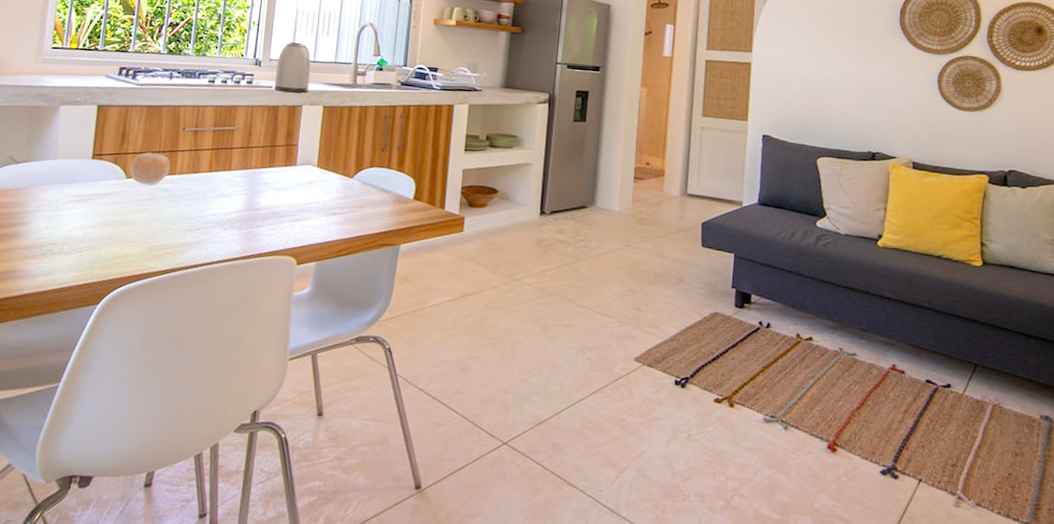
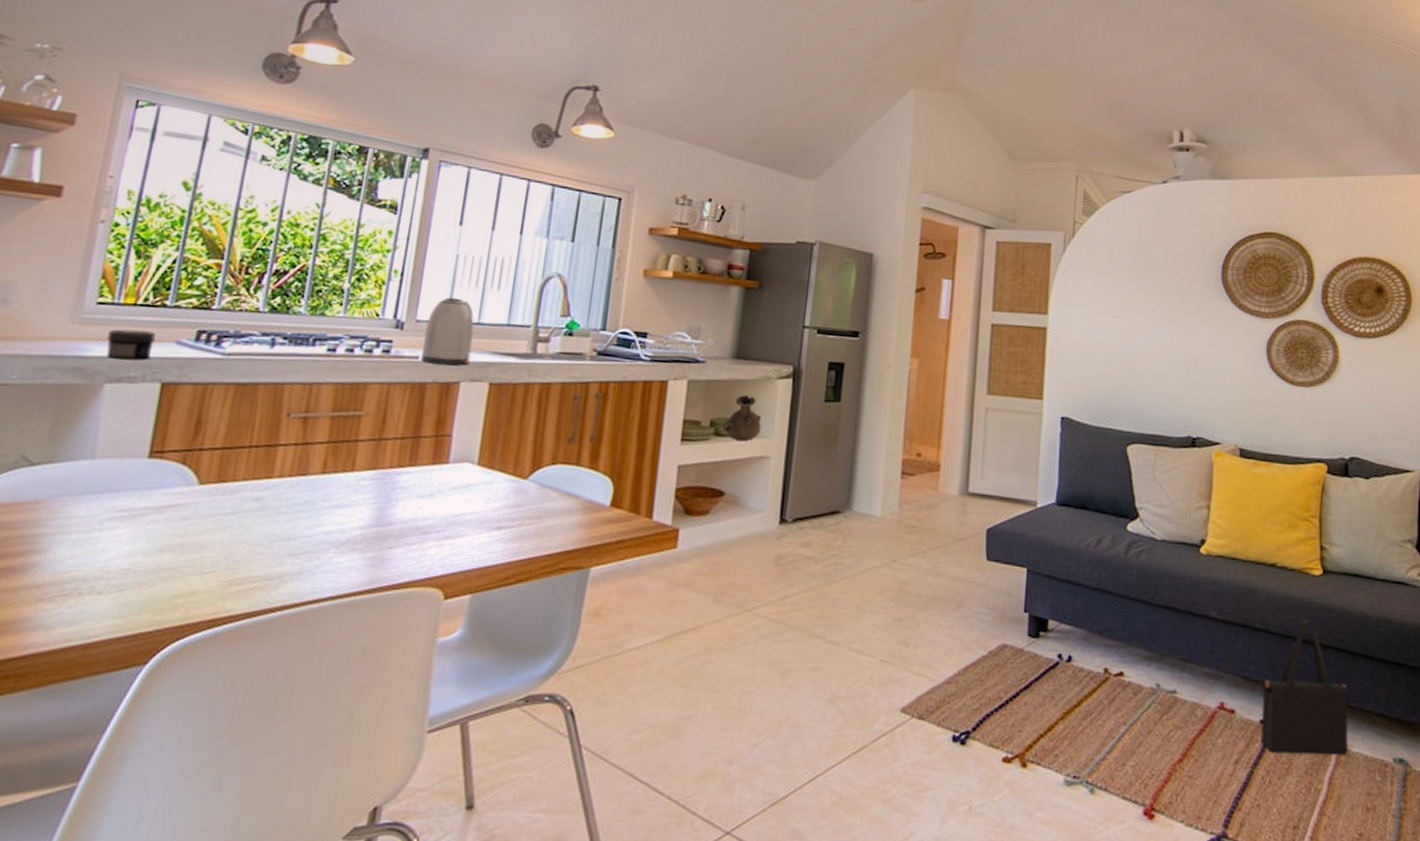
jar: none [60,66,93,90] -> present [106,329,156,361]
fruit: present [129,148,171,185] -> none [204,441,267,494]
ceramic jug: none [495,116,525,152] -> present [722,395,761,442]
tote bag: none [926,302,1002,410] -> present [1260,620,1349,754]

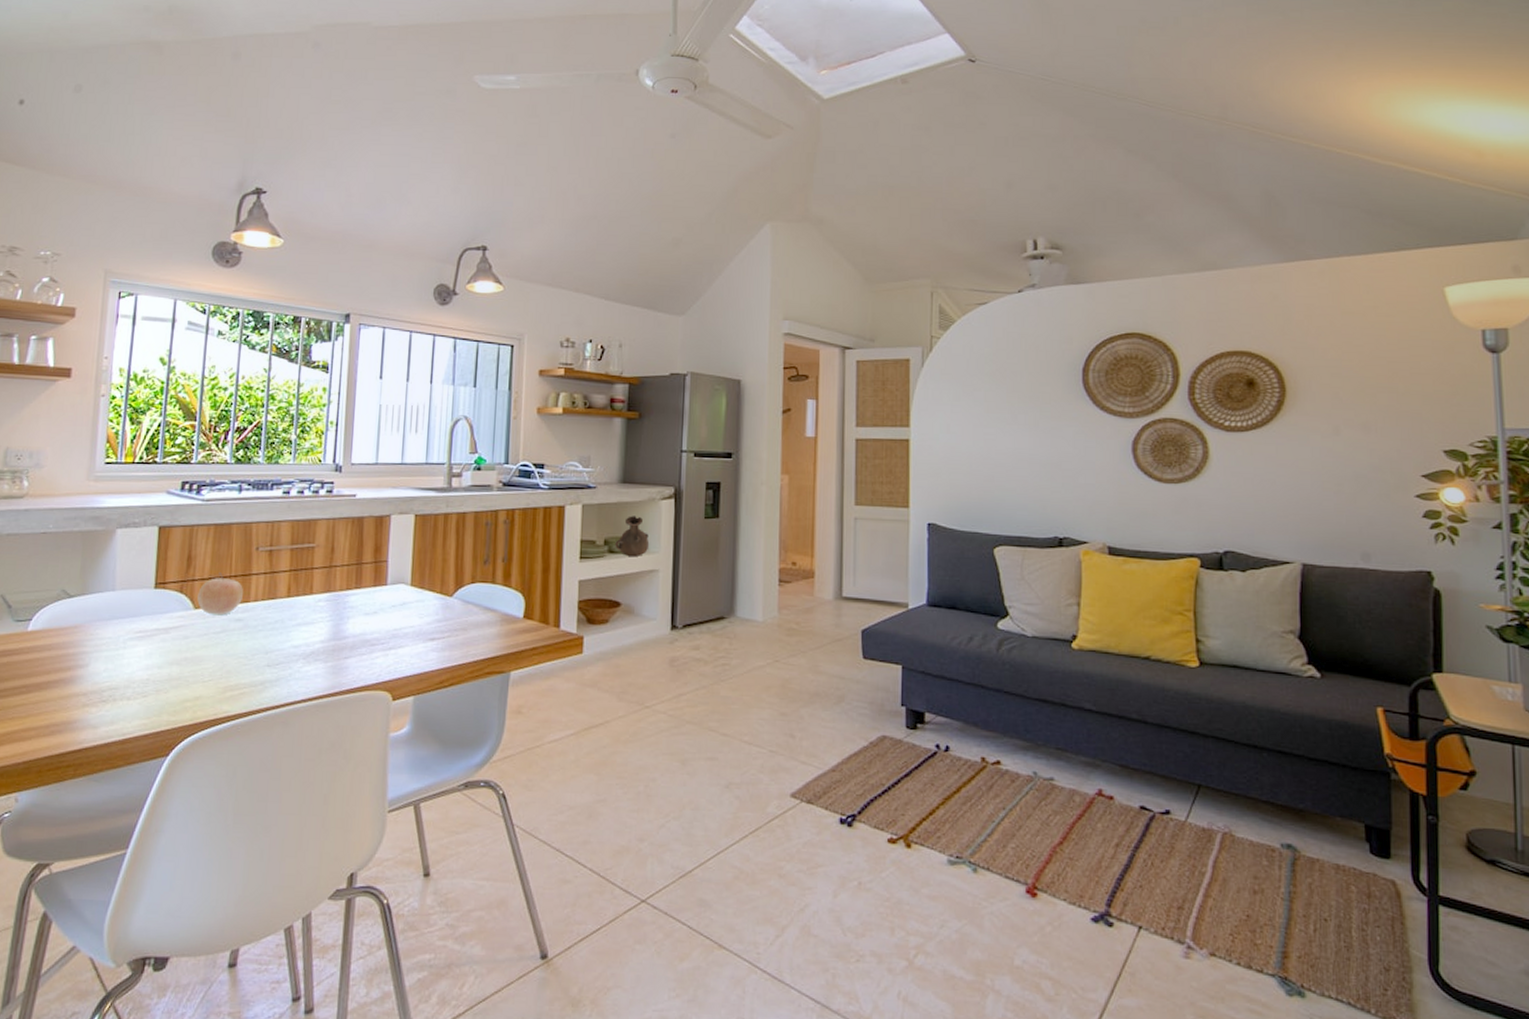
jar: present [106,329,156,361] -> none [115,483,152,510]
fruit: none [204,441,267,494] -> present [197,572,244,616]
kettle: present [421,297,475,366] -> none [357,442,399,501]
tote bag: present [1260,620,1349,754] -> none [1140,710,1233,839]

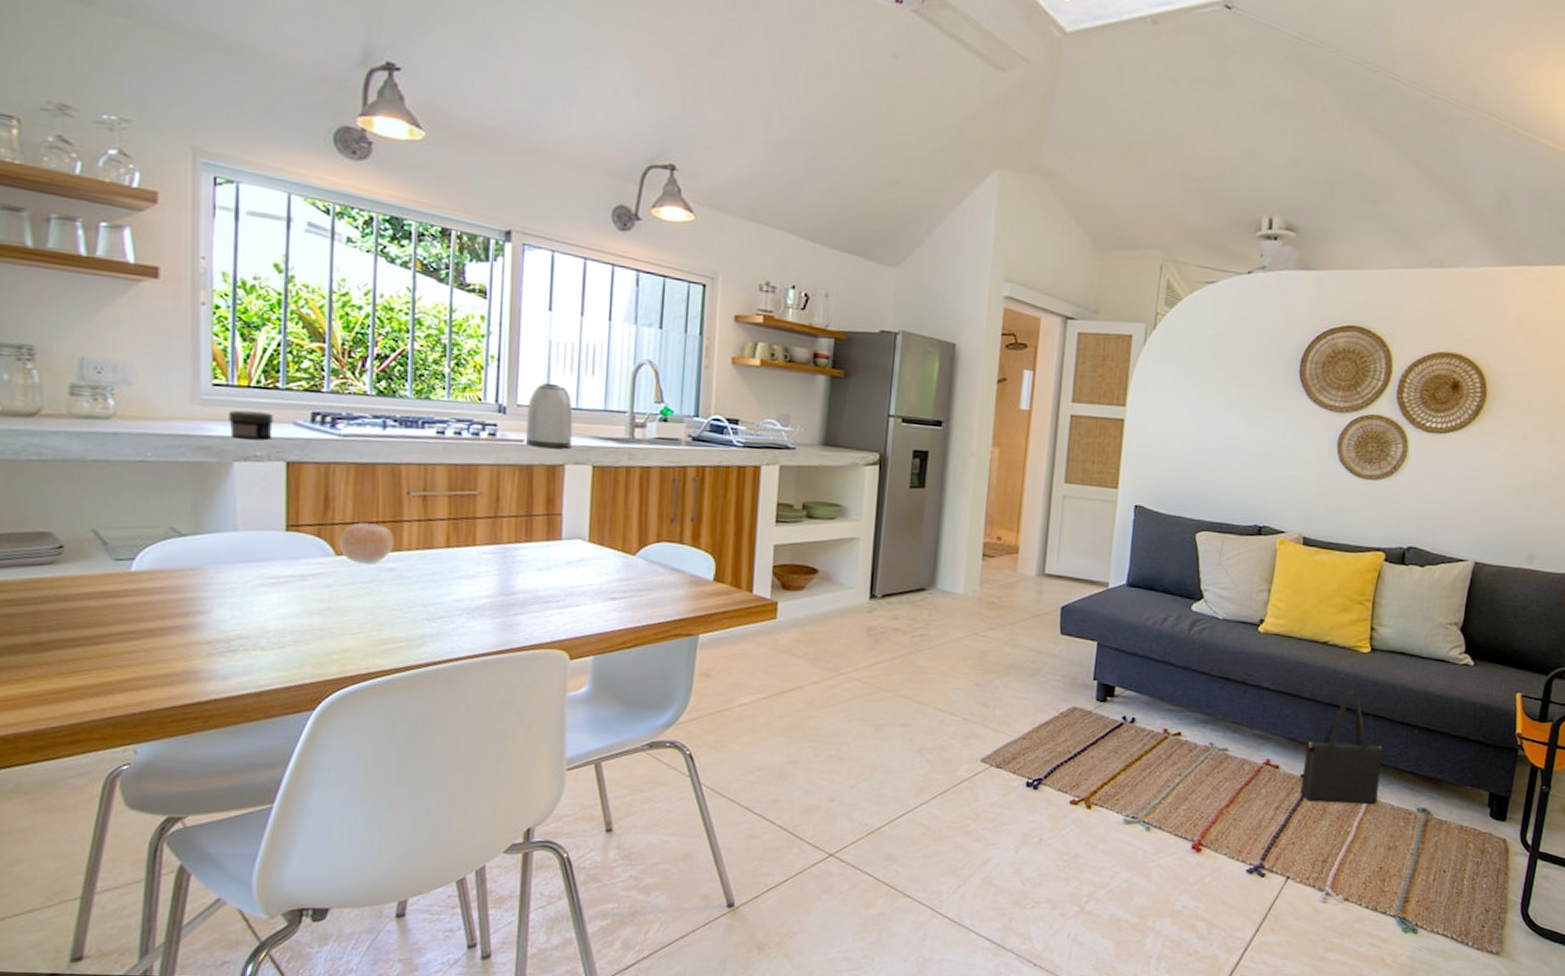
jar: none [115,483,152,510] -> present [229,410,274,441]
kettle: none [357,442,399,501] -> present [525,383,574,450]
ceramic jug: present [615,516,649,557] -> none [814,480,850,524]
tote bag: none [1140,710,1233,839] -> present [1300,691,1382,804]

